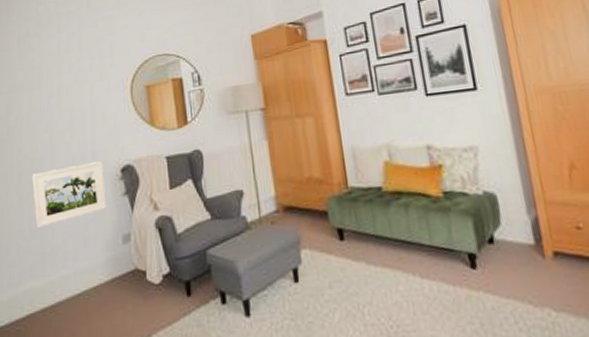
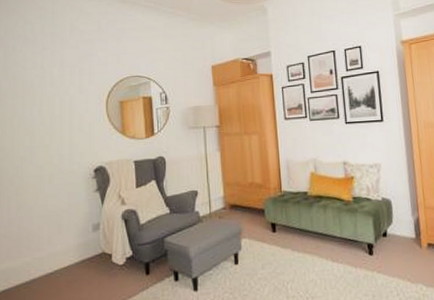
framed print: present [32,161,107,228] -> none [12,162,80,217]

